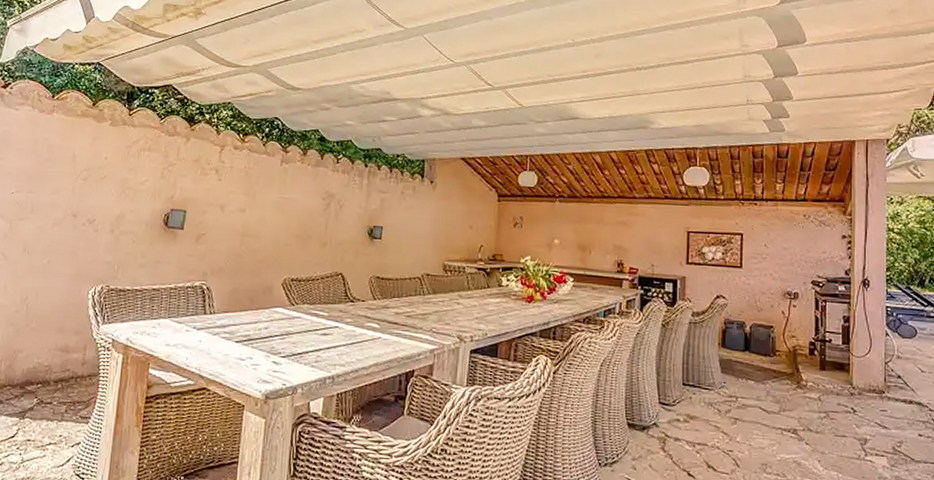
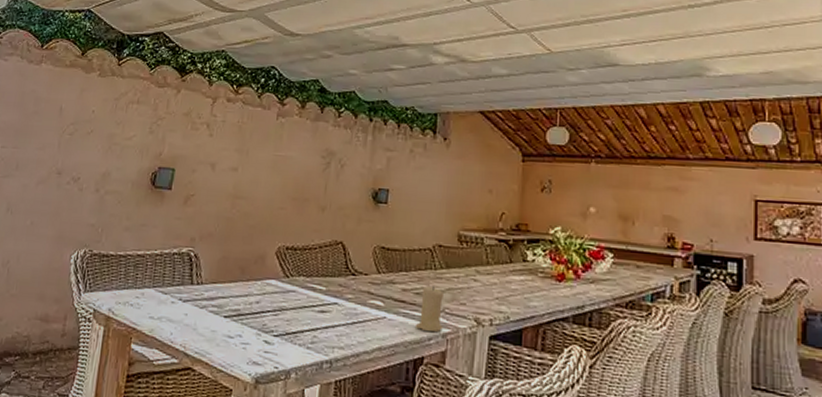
candle: none [406,309,432,349] -> present [414,286,445,332]

